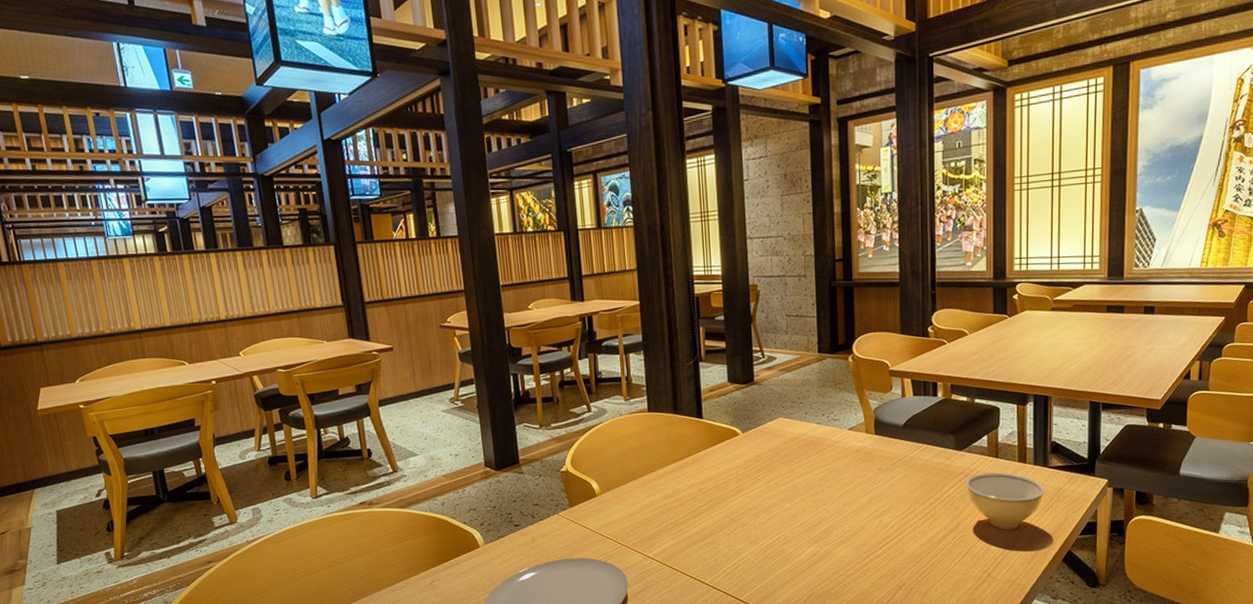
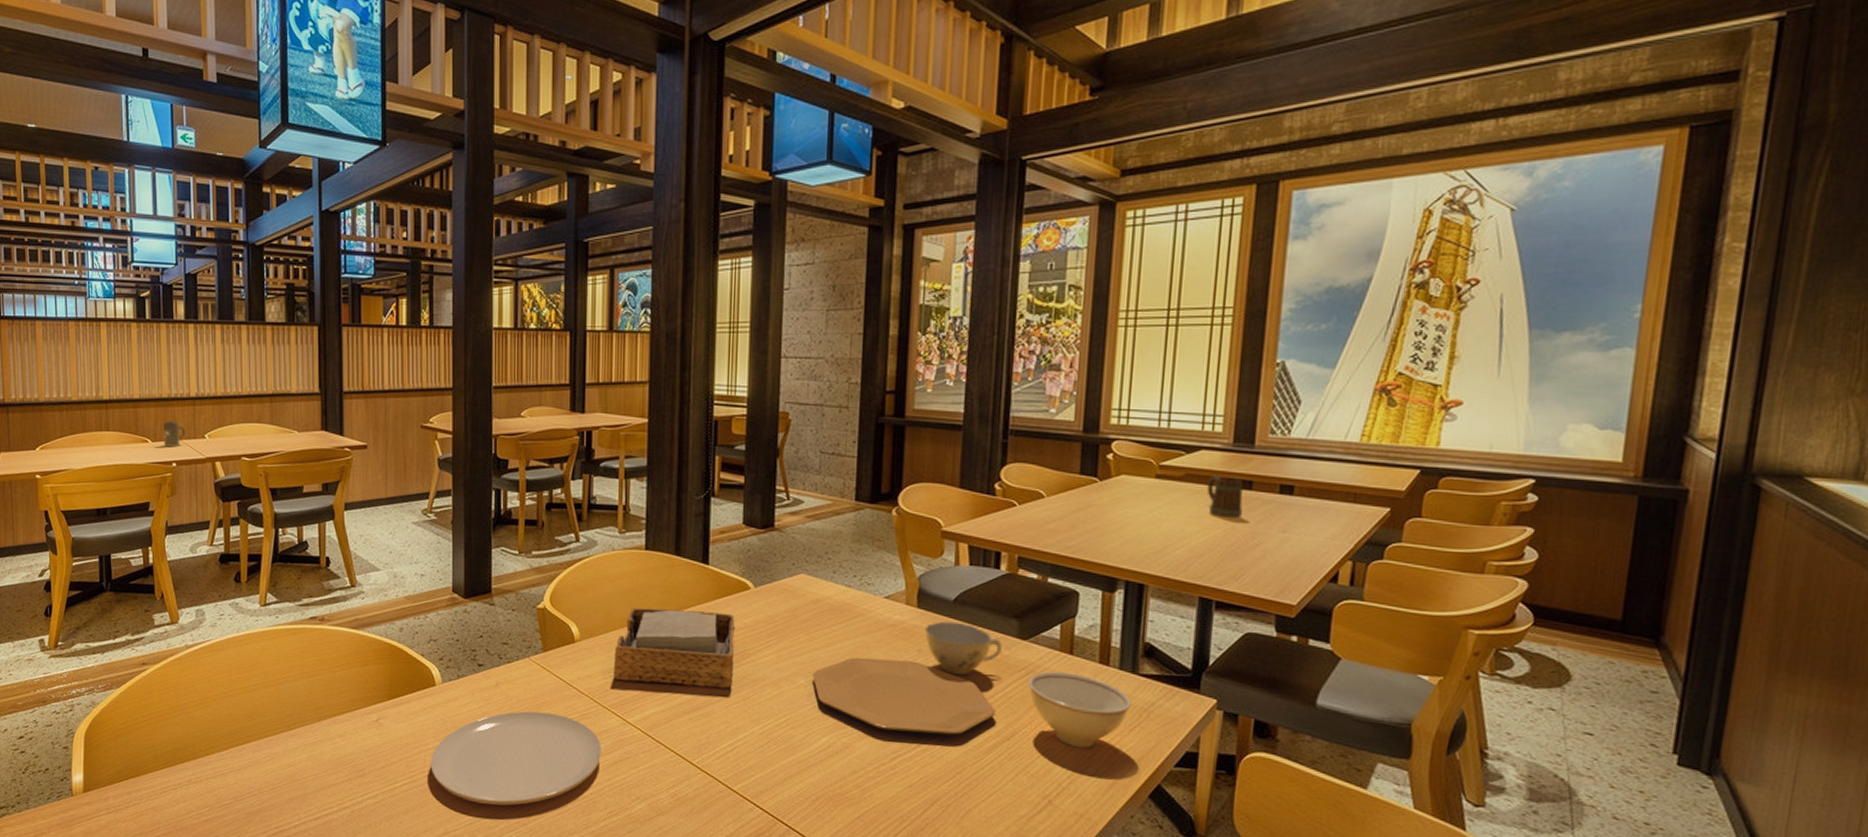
beer mug: none [197,343,221,367] -> present [162,421,185,447]
napkin holder: none [631,457,732,524] -> present [613,607,736,690]
plate: none [795,478,943,536] -> present [812,657,996,736]
teacup: none [882,442,944,485] -> present [924,621,1002,676]
beer mug: none [1090,304,1118,338] -> present [1206,476,1243,519]

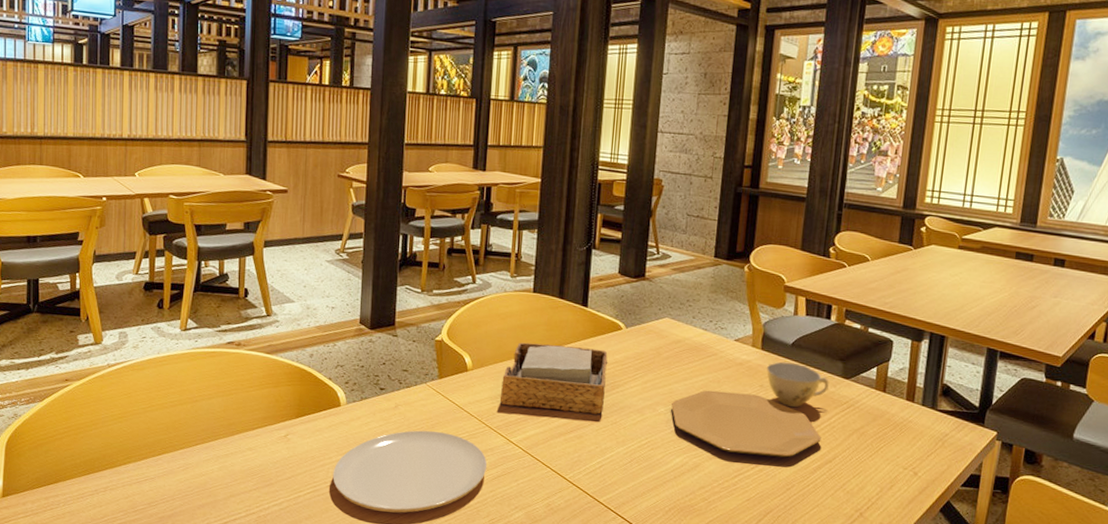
beer mug: present [162,421,185,447] -> none [94,159,116,183]
bowl: present [1028,671,1132,749] -> none [848,406,930,470]
beer mug: present [1206,476,1243,519] -> none [997,249,1026,285]

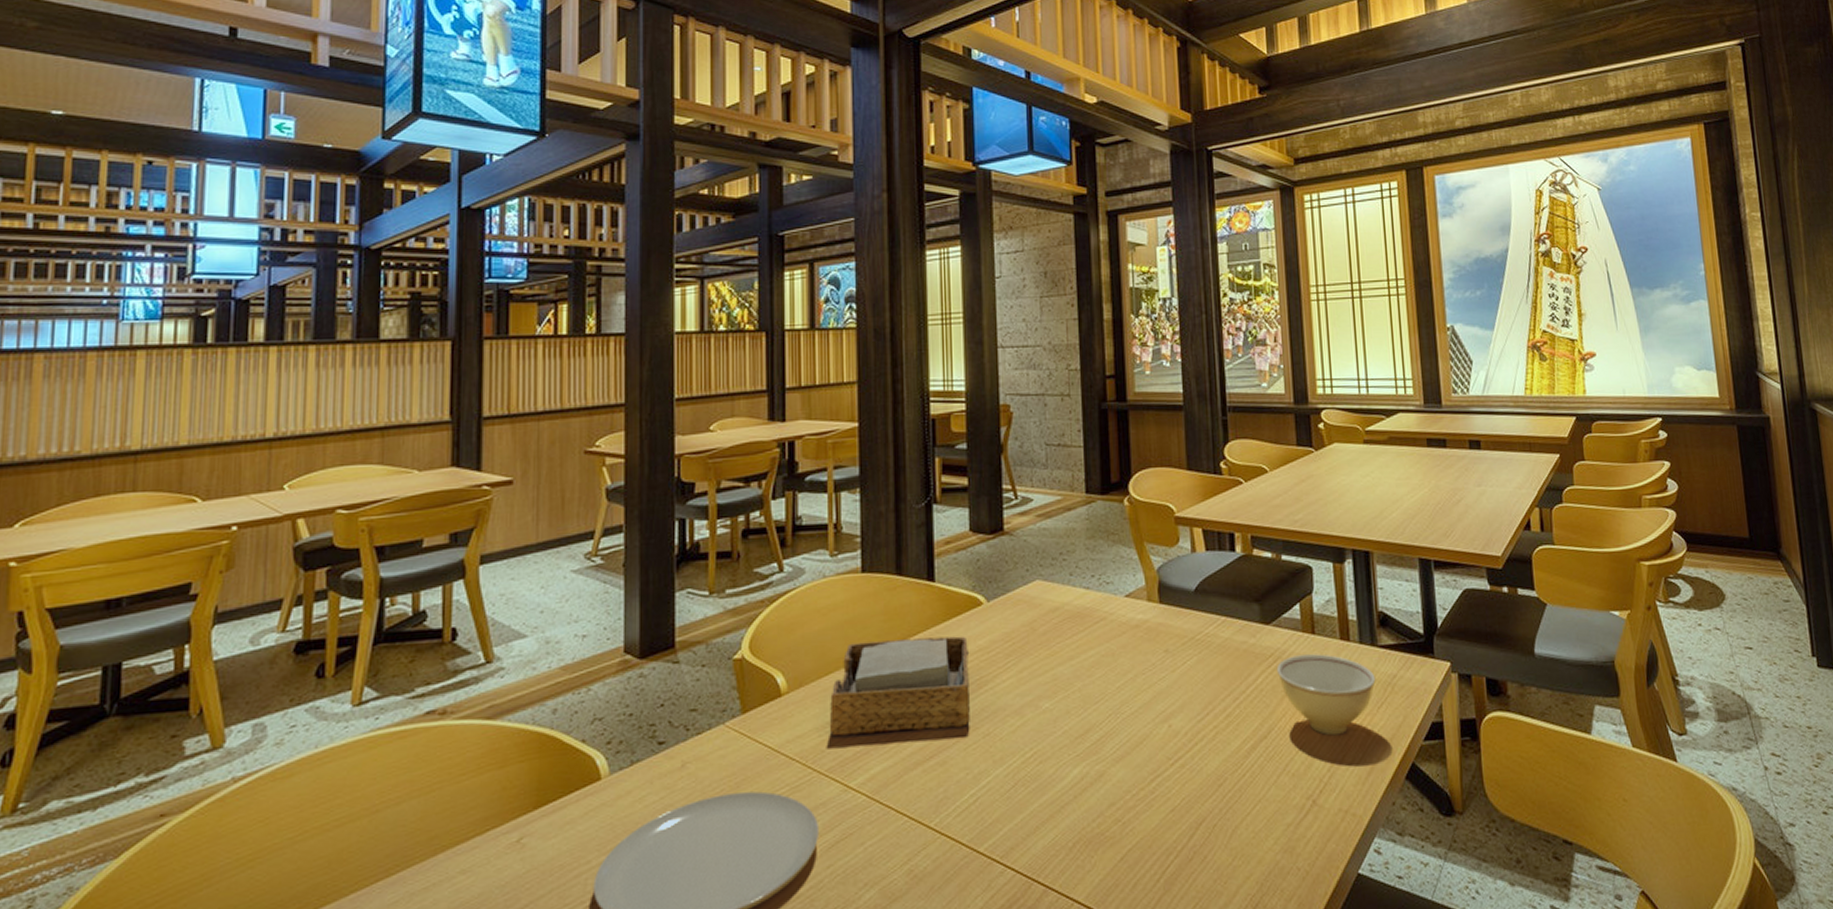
plate: present [670,390,821,458] -> none [1056,663,1250,749]
teacup: present [766,361,829,408] -> none [1168,613,1247,673]
bowl: none [848,406,930,470] -> present [1276,654,1376,736]

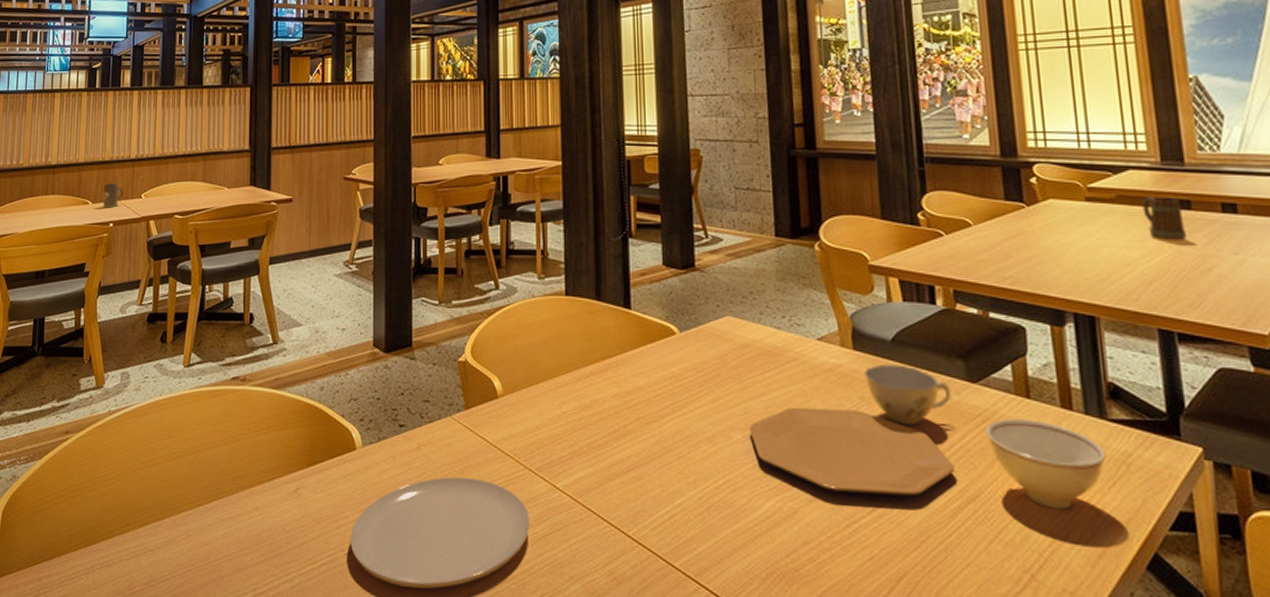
beer mug: none [219,470,254,506] -> present [102,182,123,208]
napkin holder: present [829,636,970,737] -> none [538,358,665,448]
plate: none [1056,663,1250,749] -> present [748,407,955,497]
teacup: none [1168,613,1247,673] -> present [863,364,951,426]
beer mug: none [1408,437,1442,478] -> present [1142,197,1186,242]

